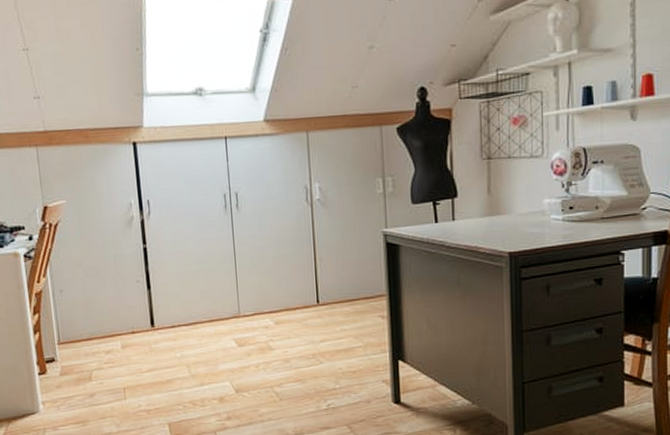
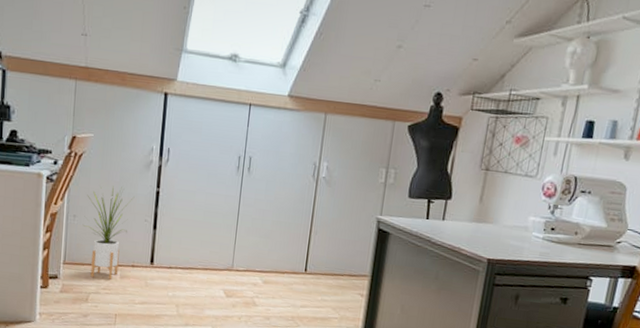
house plant: none [70,250,122,353] -> present [82,185,135,279]

